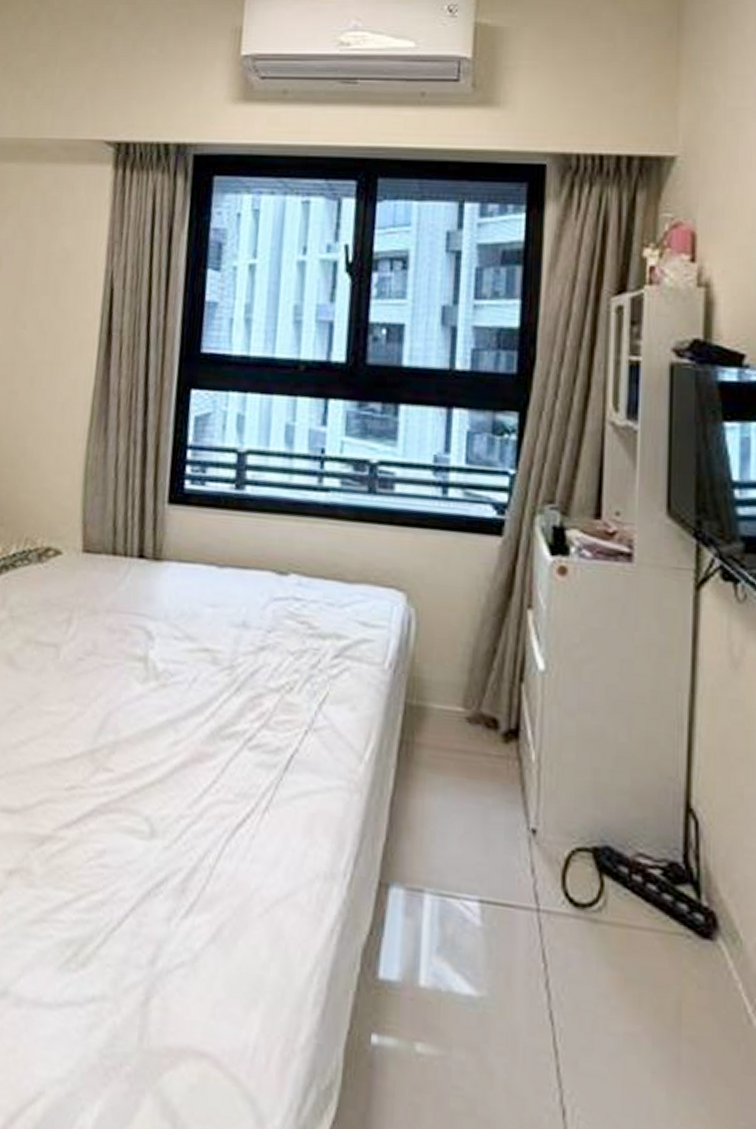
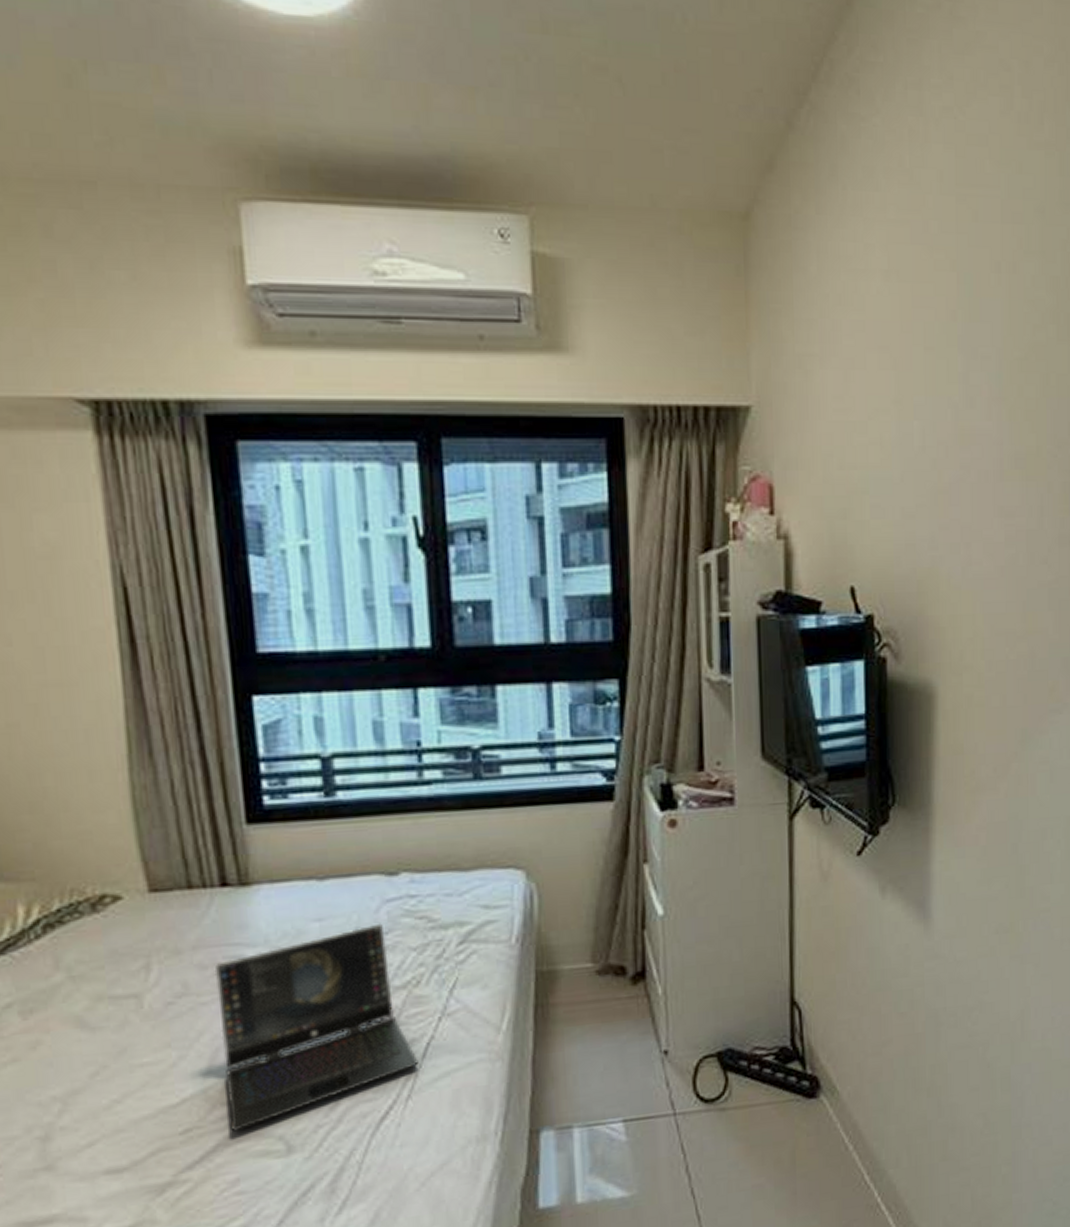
laptop: none [107,619,281,802] -> present [214,923,419,1133]

